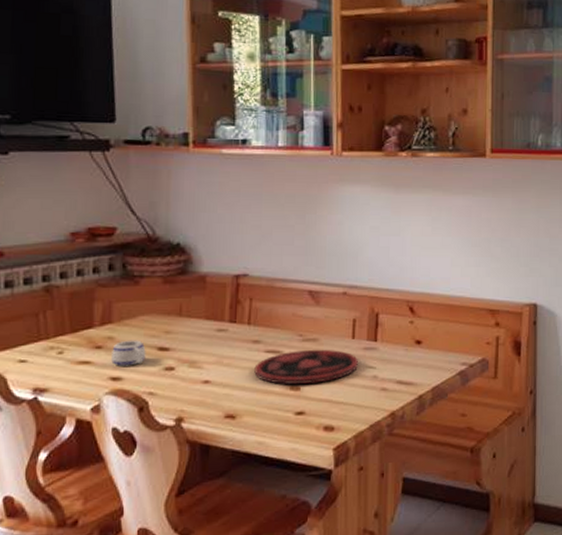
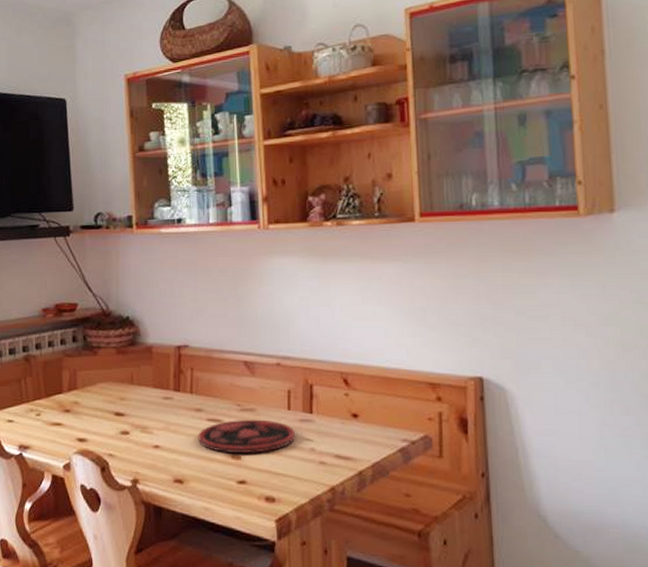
mug: present [111,340,146,366] -> none [78,405,105,429]

